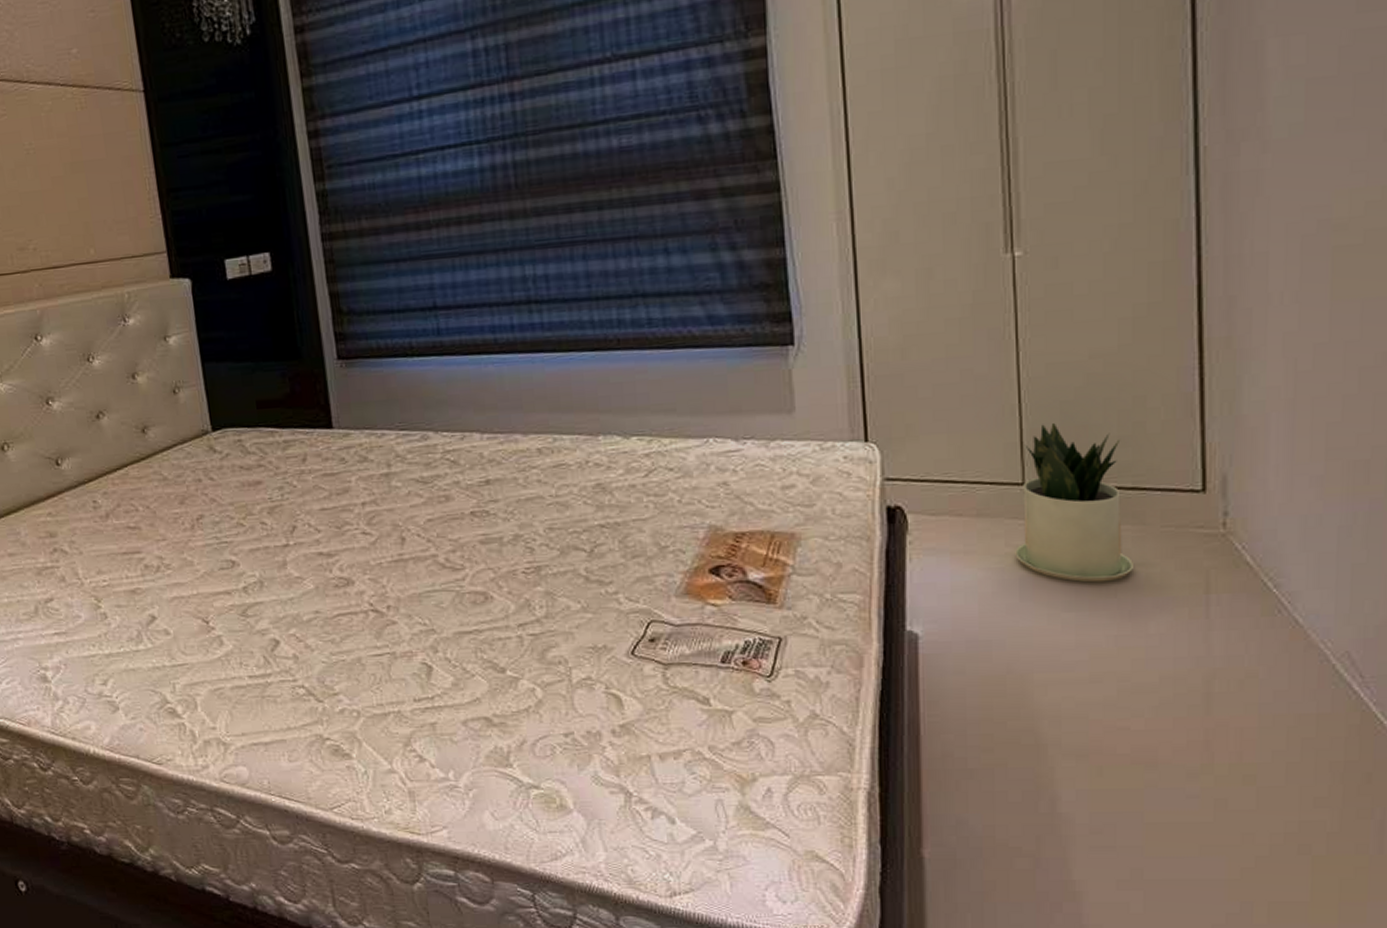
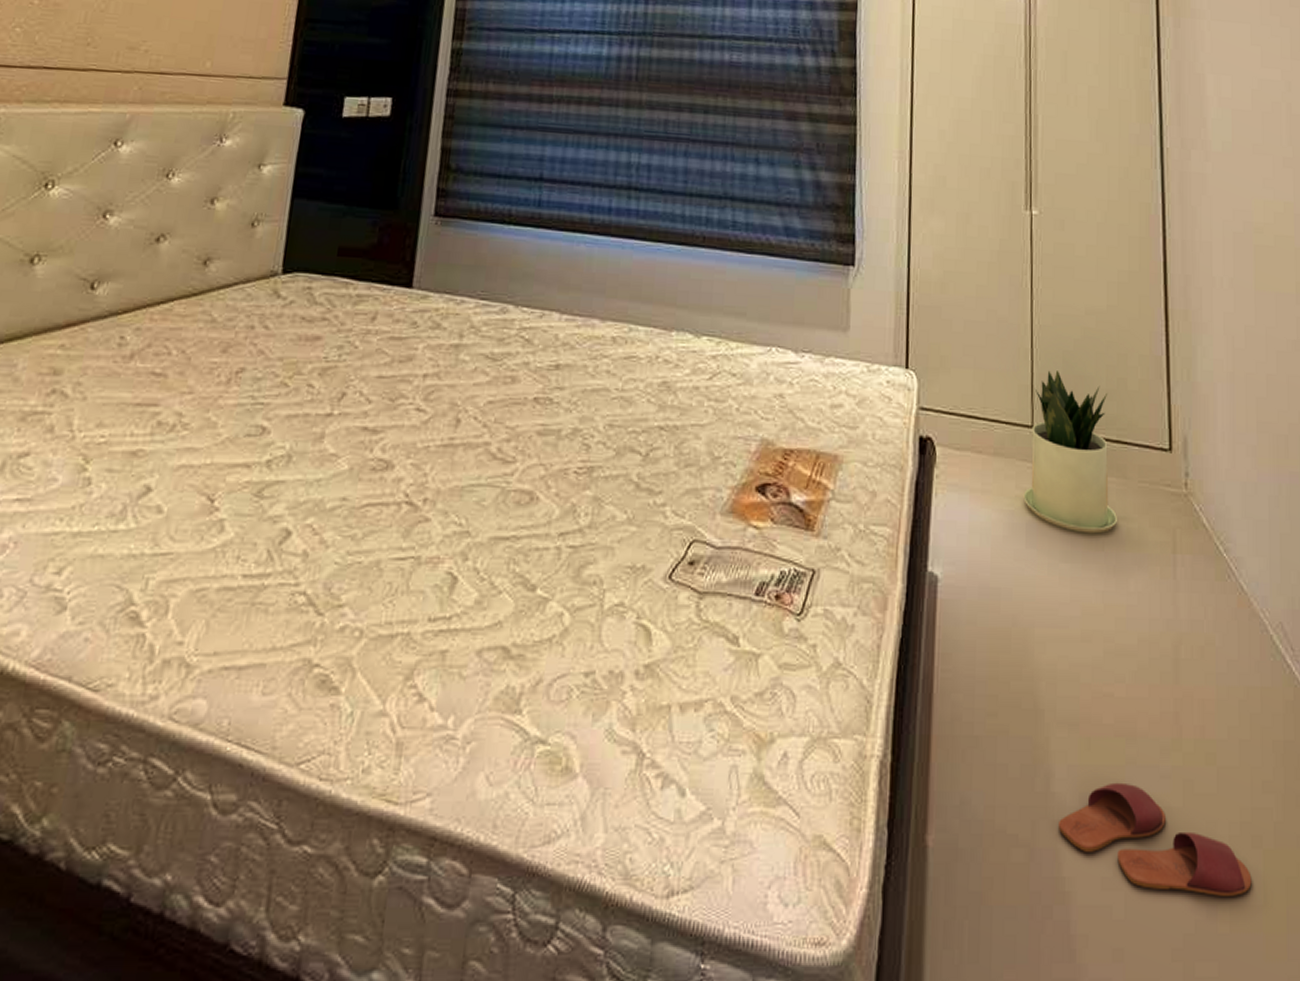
slippers: none [1066,802,1297,894] -> present [1057,782,1252,896]

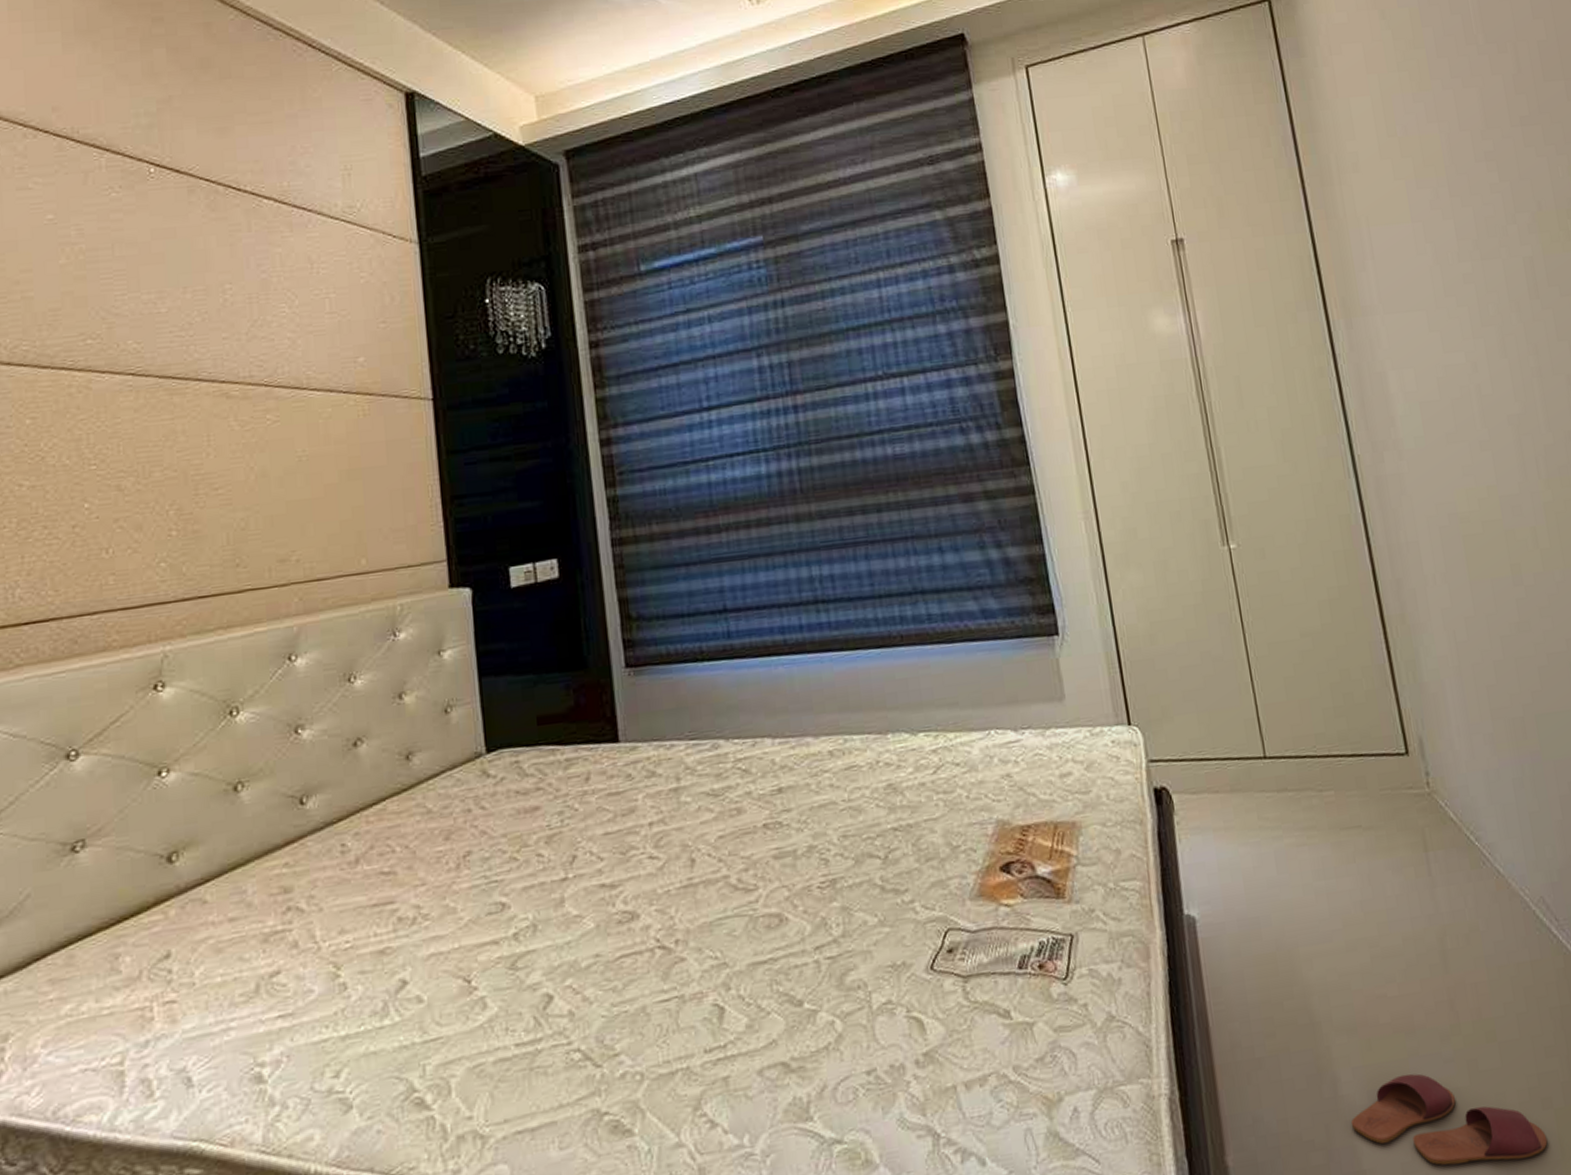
planter: present [1023,370,1118,534] -> none [1261,698,1365,850]

